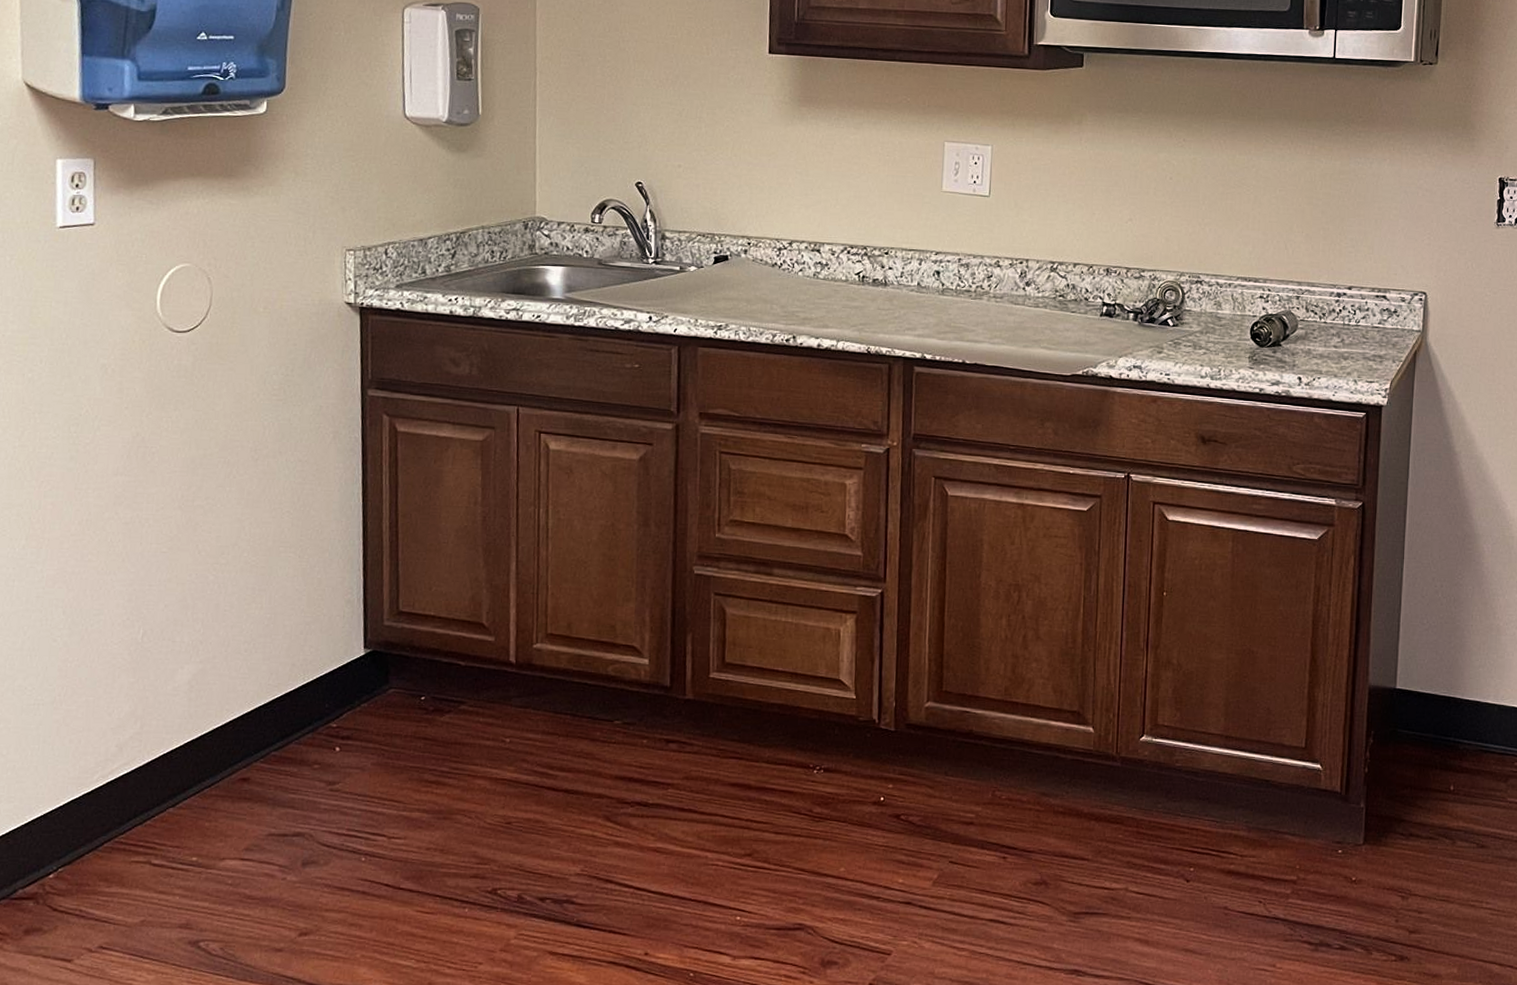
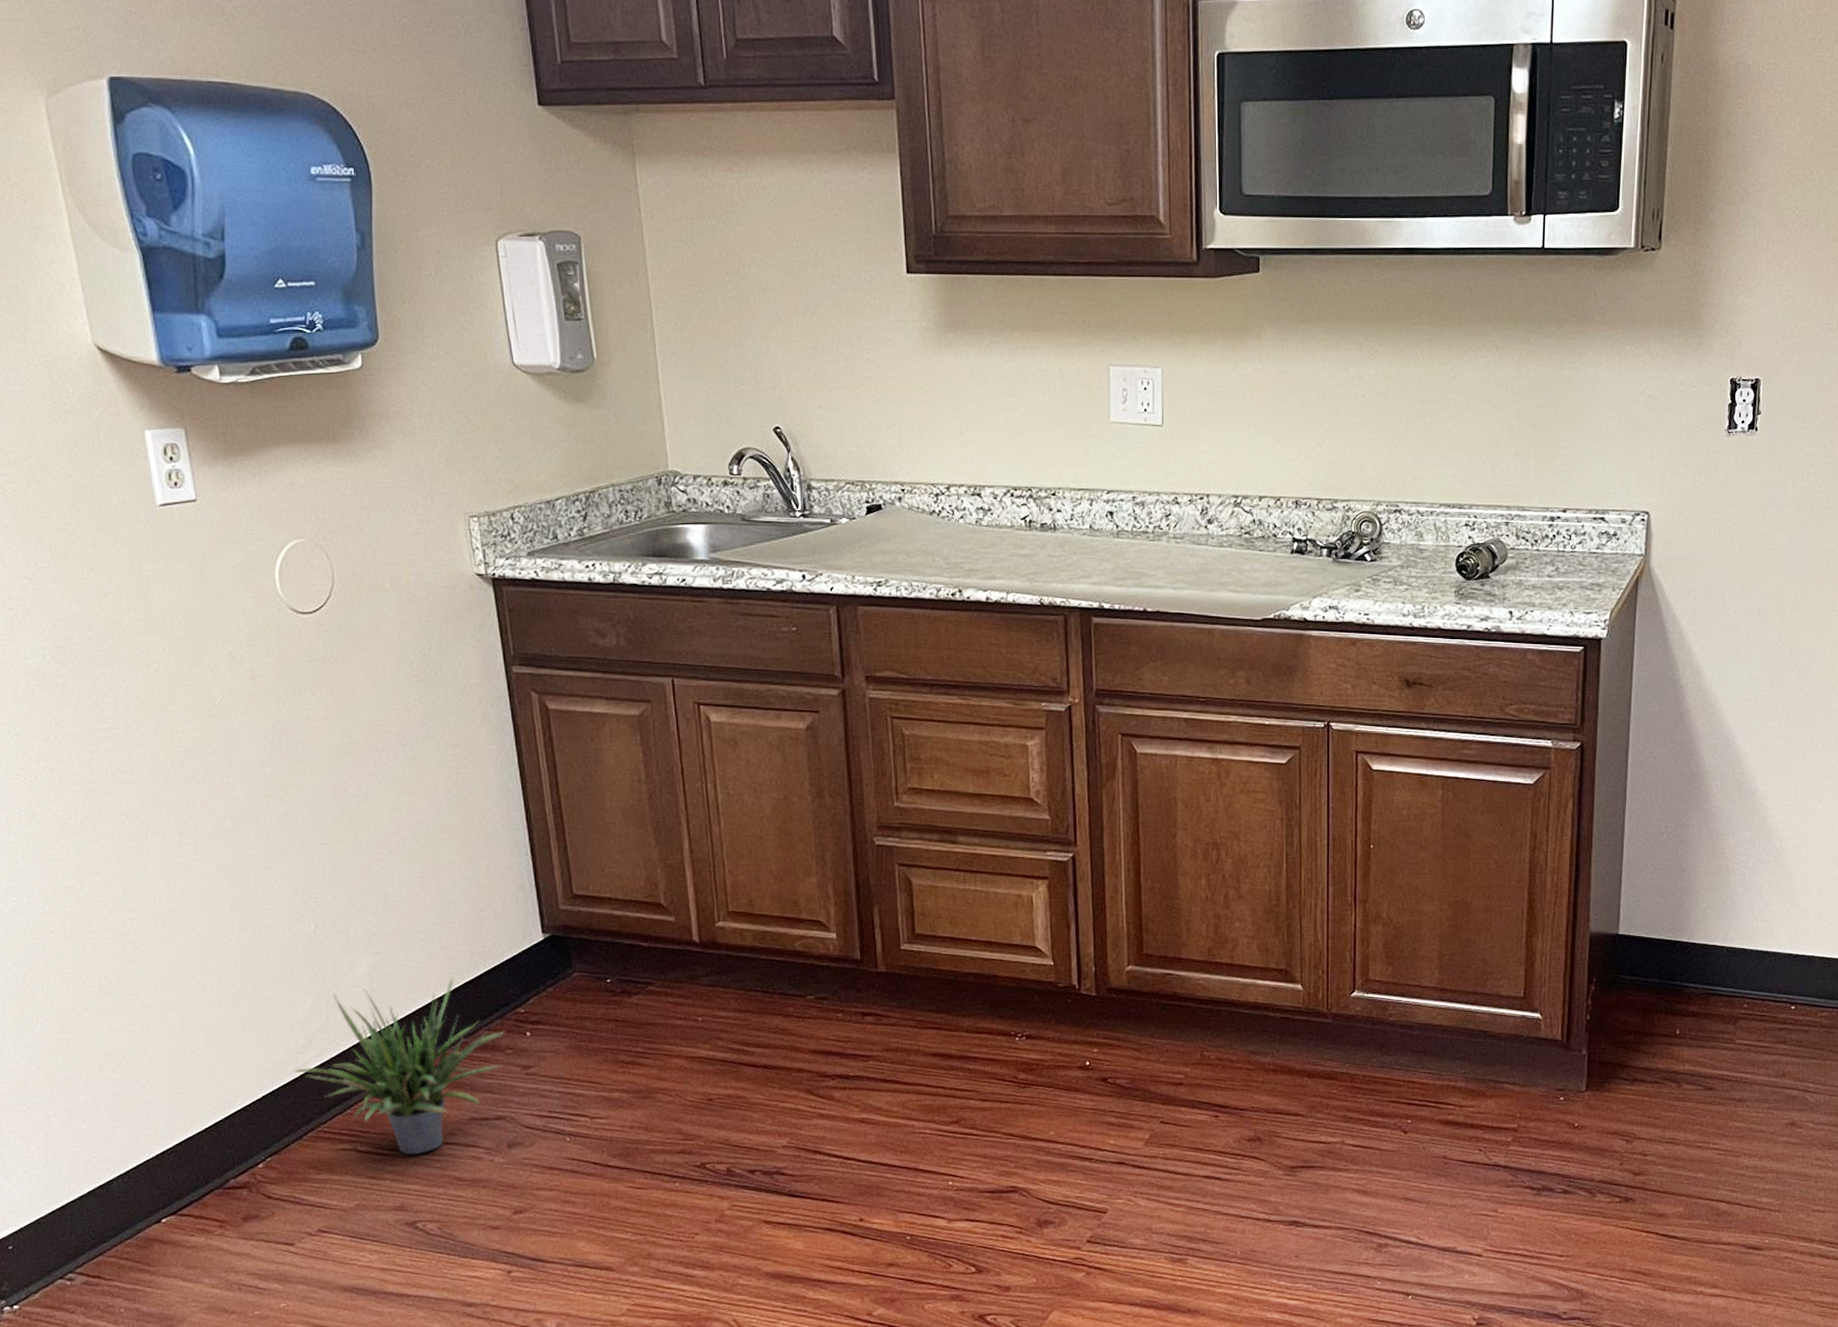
potted plant: none [100,690,315,870] -> present [294,978,505,1155]

